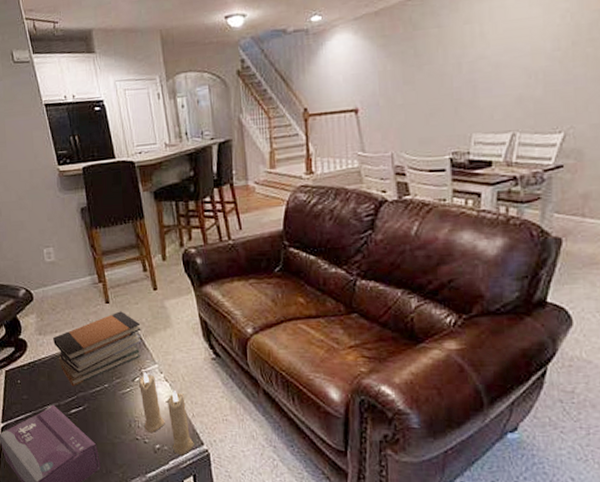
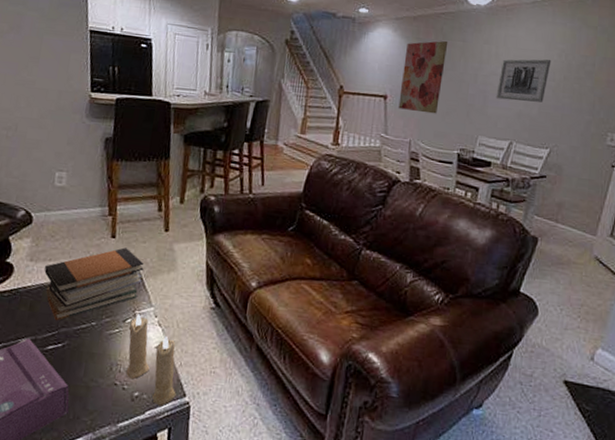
wall art: none [371,31,421,121] -> present [398,40,448,114]
wall art: none [487,25,553,86] -> present [495,59,552,102]

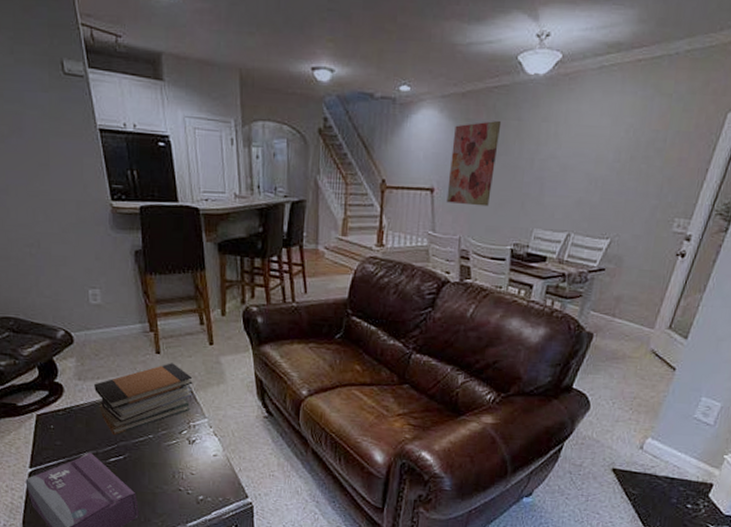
candle: present [126,314,176,406] -> none [186,425,239,507]
wall art: present [495,59,552,102] -> none [553,137,618,188]

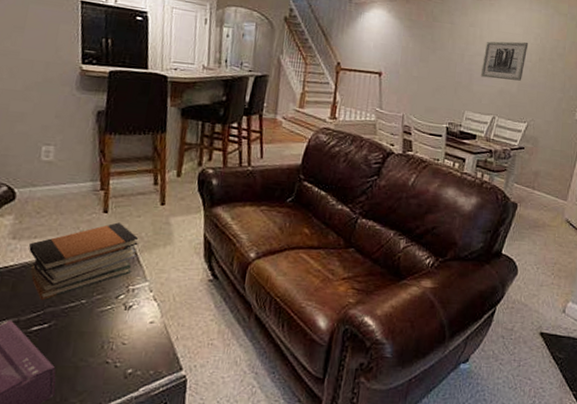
wall art: present [446,120,502,207] -> none [392,22,438,91]
wall art: none [553,137,618,188] -> present [480,41,529,81]

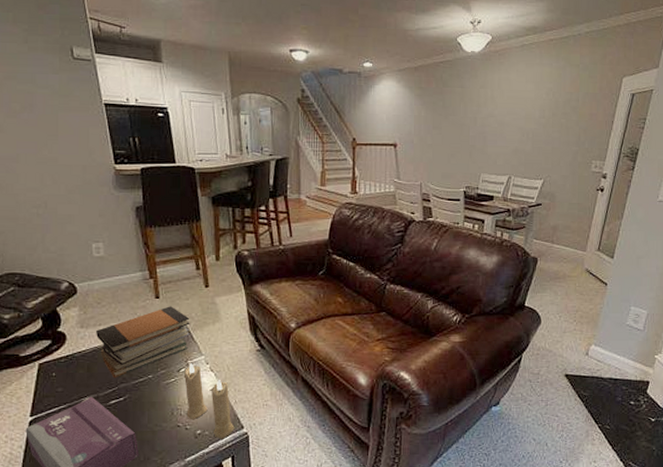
candle: none [118,289,172,382] -> present [184,363,235,439]
wall art: present [480,41,529,81] -> none [494,99,541,139]

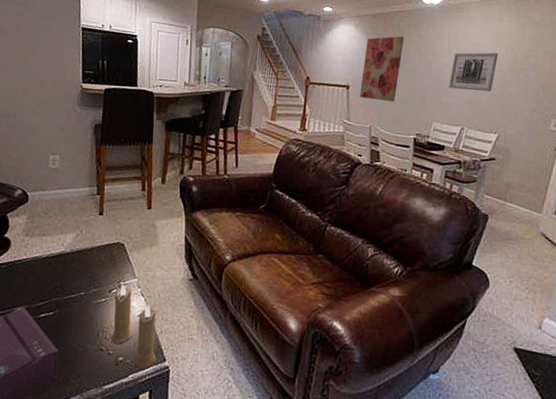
book stack: present [95,306,190,379] -> none [38,224,129,291]
wall art: none [408,88,448,157] -> present [359,36,405,102]
wall art: none [494,99,541,139] -> present [448,52,499,92]

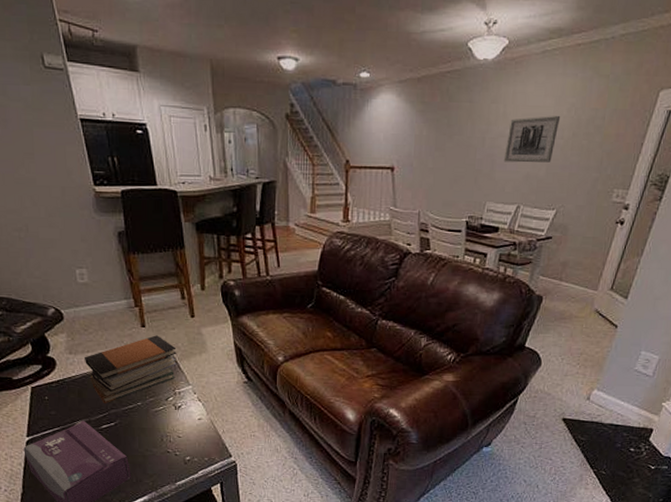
book stack: none [38,224,129,291] -> present [83,335,177,404]
candle: present [111,285,157,370] -> none [173,392,223,466]
wall art: present [359,36,405,102] -> none [406,102,455,183]

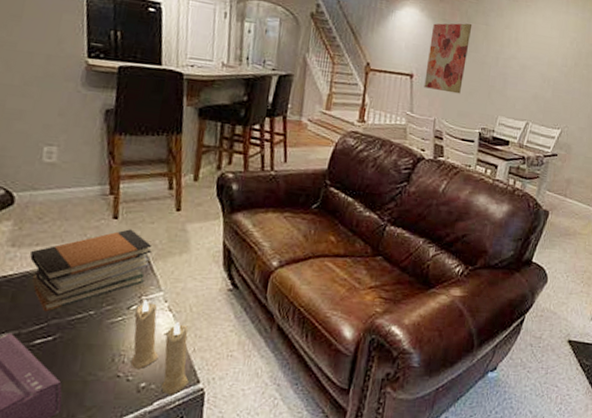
candle: none [173,392,223,466] -> present [130,300,189,395]
wall art: none [406,102,455,183] -> present [424,23,473,94]
wall art: present [503,116,561,163] -> none [514,44,565,86]

